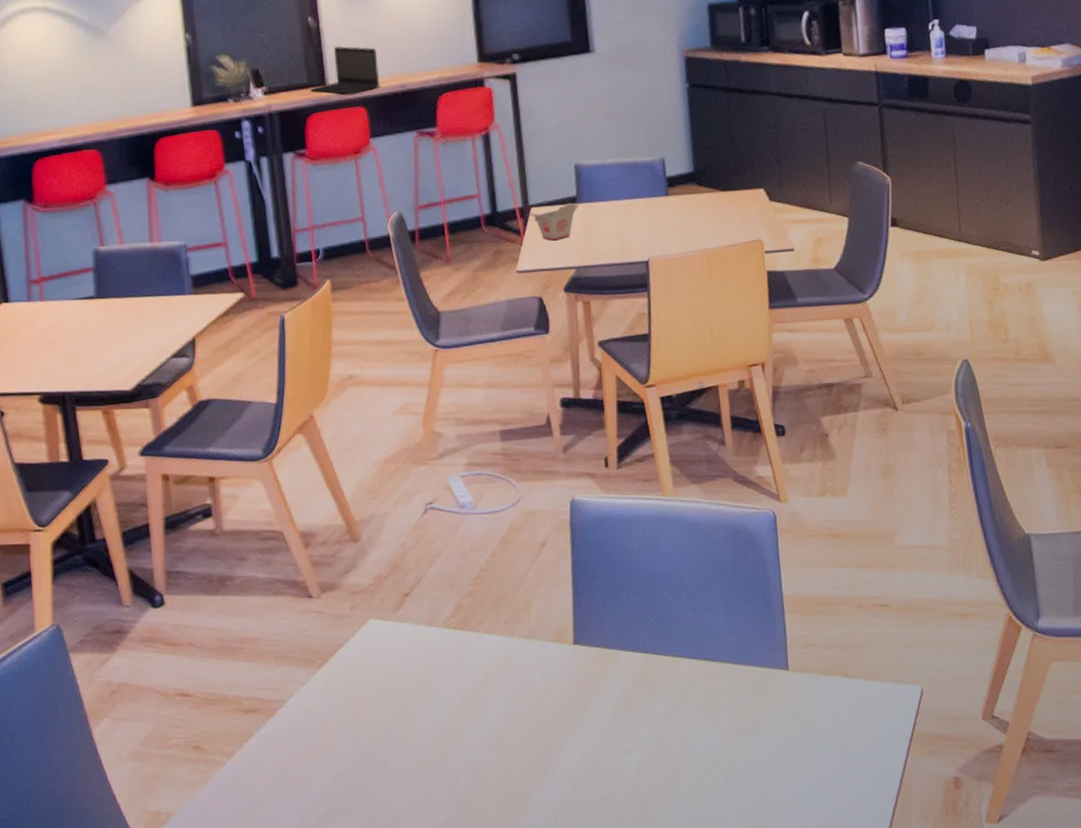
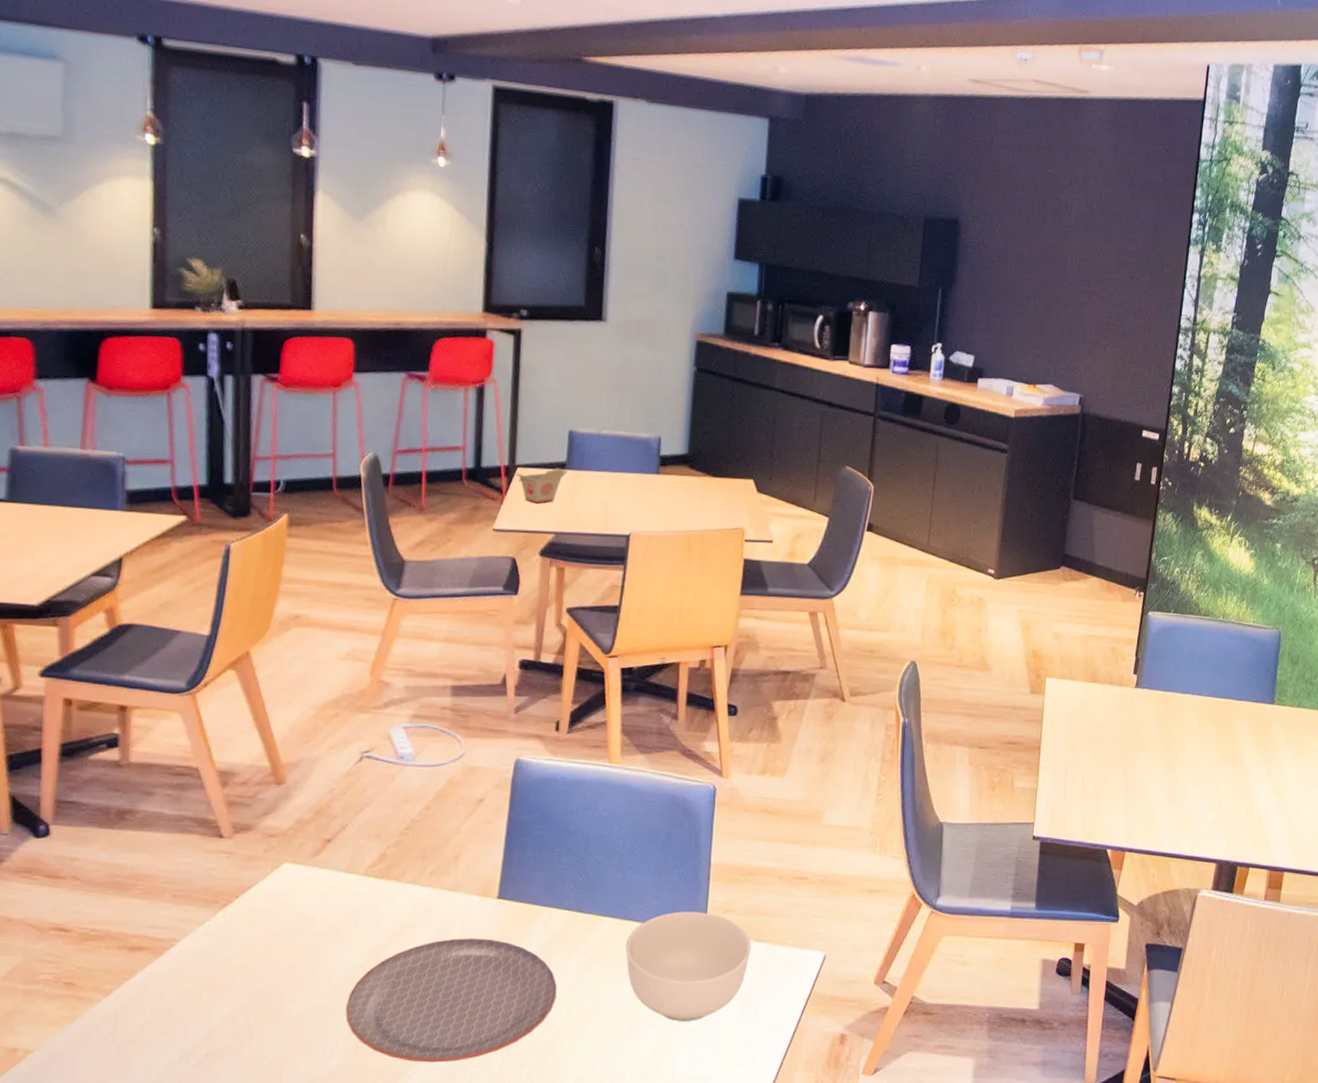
laptop: present [309,46,380,96] -> none [292,271,374,325]
plate: none [444,686,646,819] -> present [345,938,557,1063]
bowl: none [708,648,841,767] -> present [625,911,751,1021]

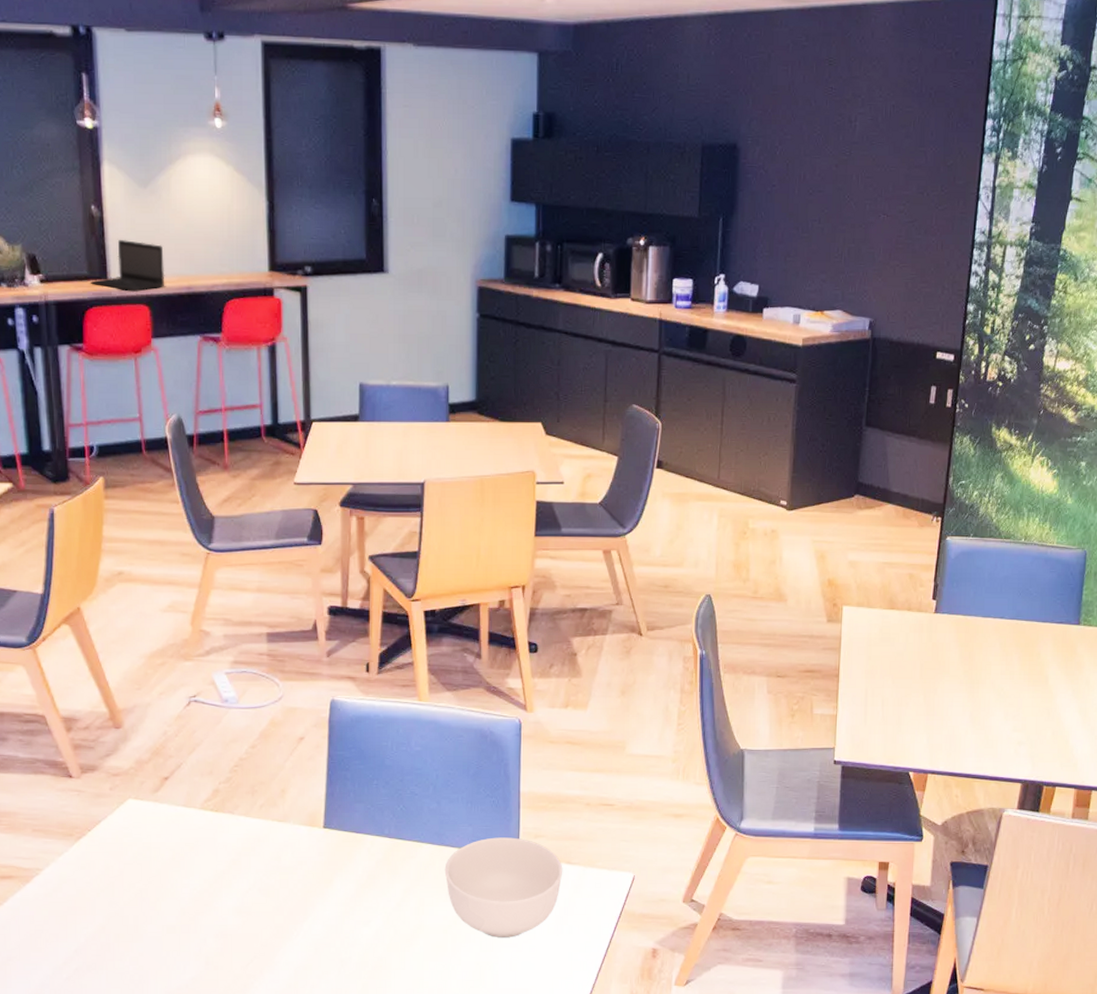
laptop: none [292,271,374,325] -> present [90,240,165,293]
plate: present [345,938,557,1063] -> none [194,864,383,976]
takeout container: present [514,468,568,504] -> none [310,420,361,456]

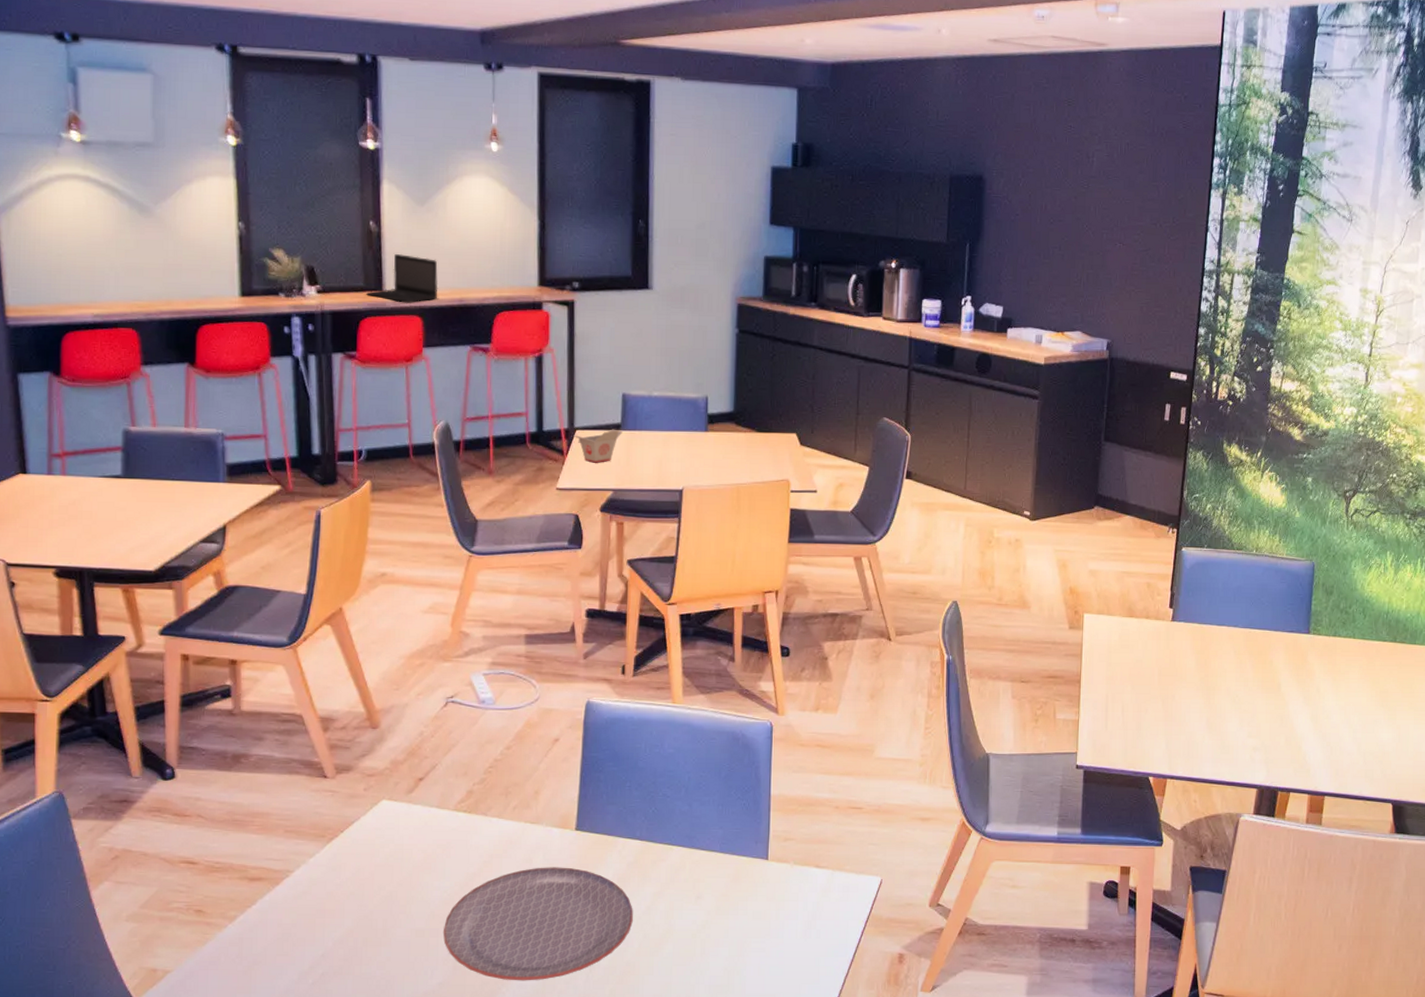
plate: none [194,864,383,976] -> present [443,867,633,981]
takeout container: none [310,420,361,456] -> present [574,429,622,463]
bowl: present [444,837,563,937] -> none [694,840,812,942]

